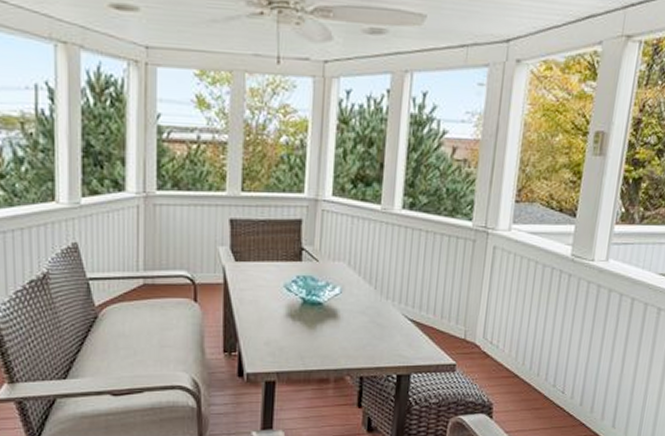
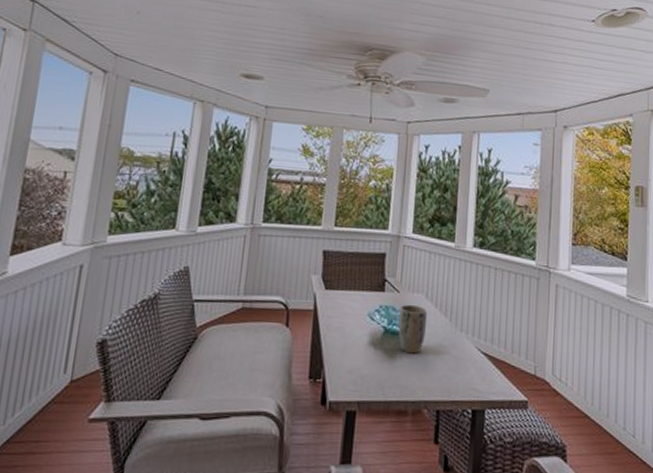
plant pot: none [318,273,350,324] -> present [398,304,428,354]

